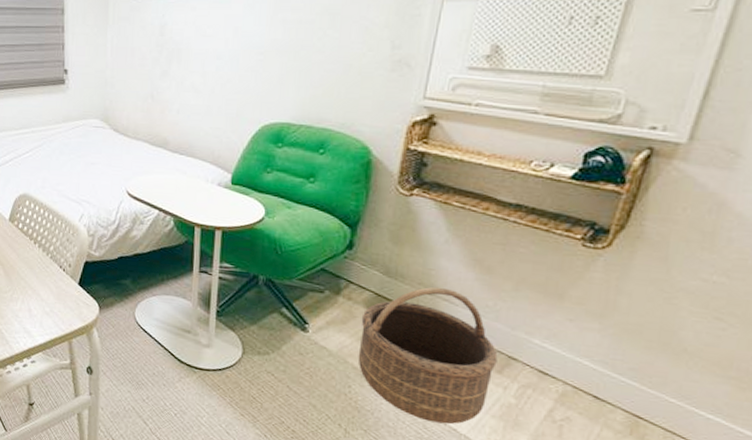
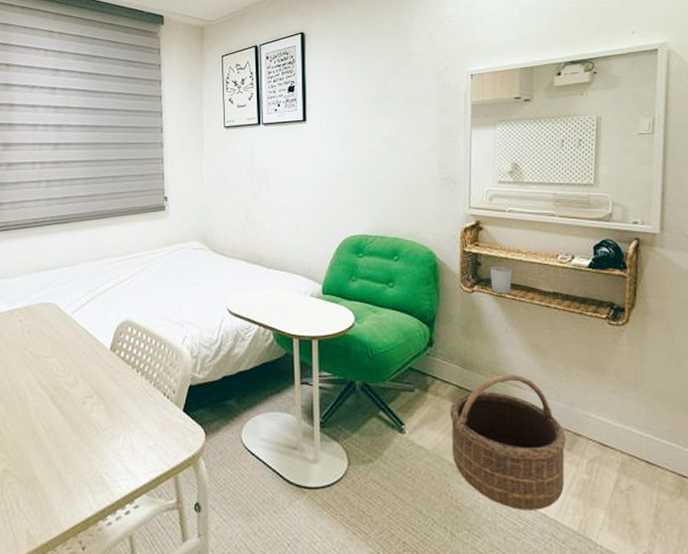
candle holder: none [436,167,467,201] -> present [490,265,513,294]

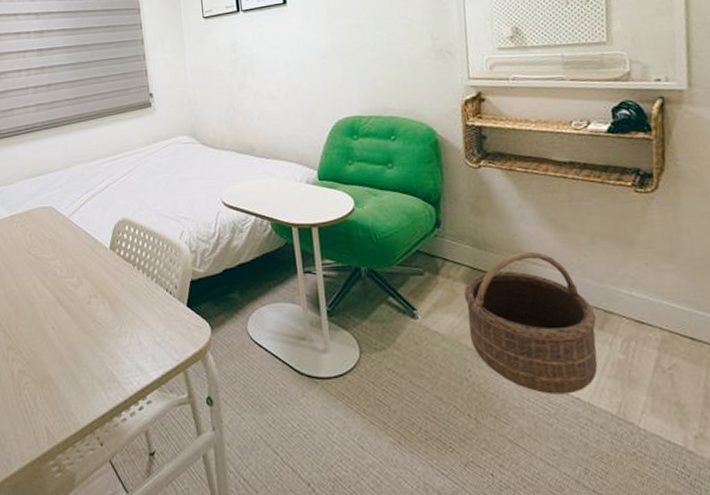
candle holder: present [490,265,513,294] -> none [496,137,522,168]

